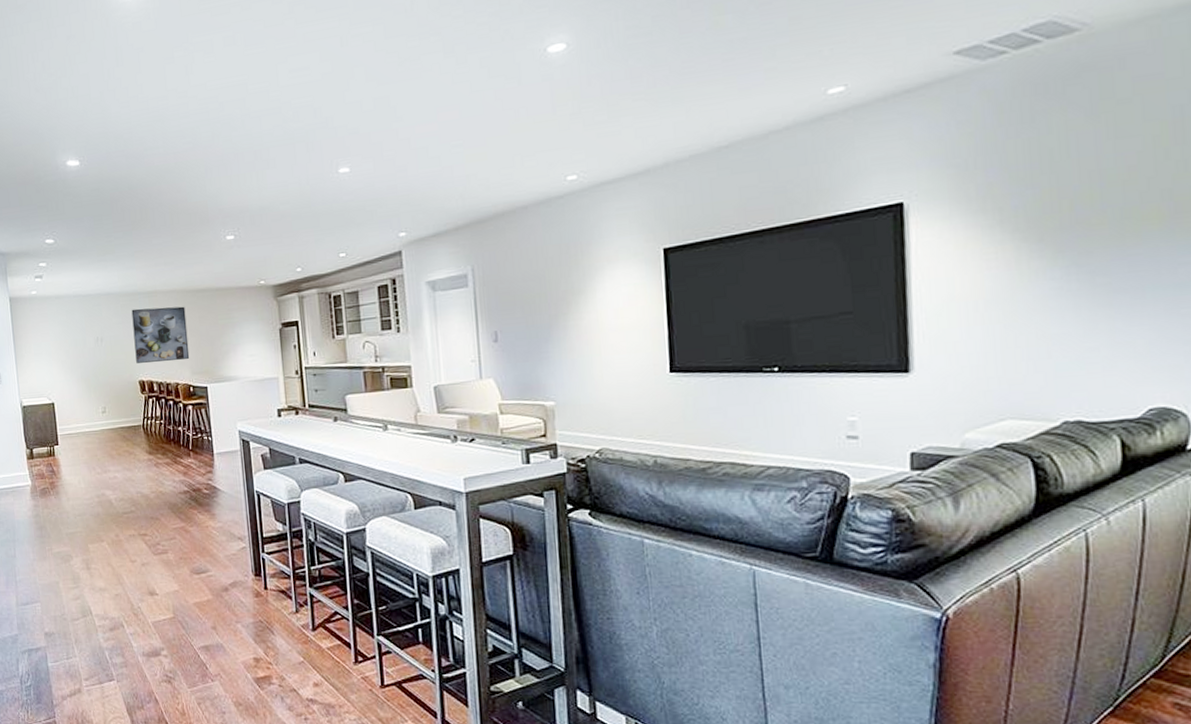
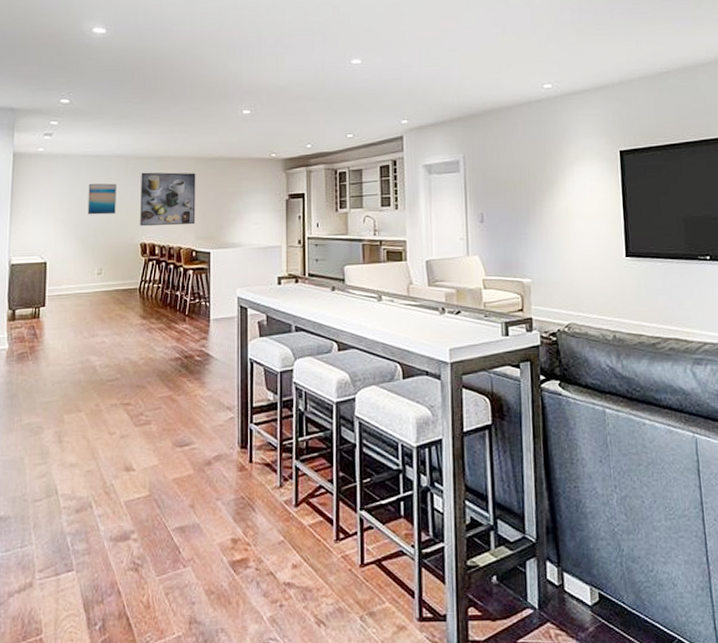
wall art: none [83,322,112,355] -> present [88,183,116,215]

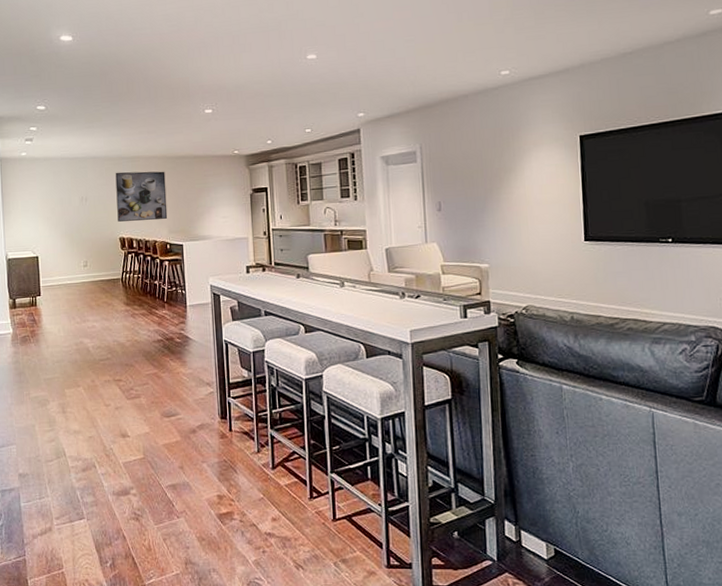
wall art: present [88,183,116,215] -> none [69,183,95,213]

